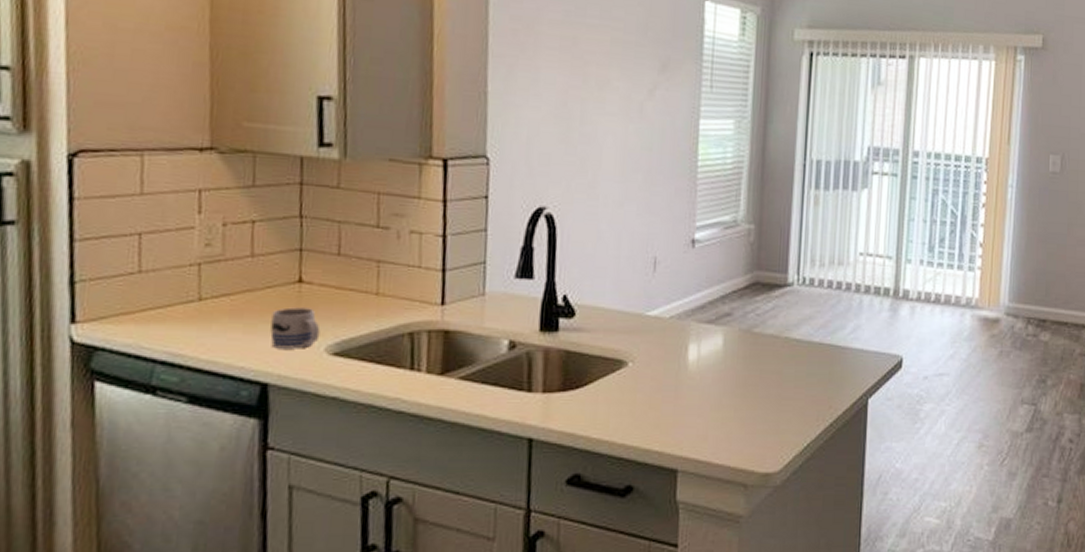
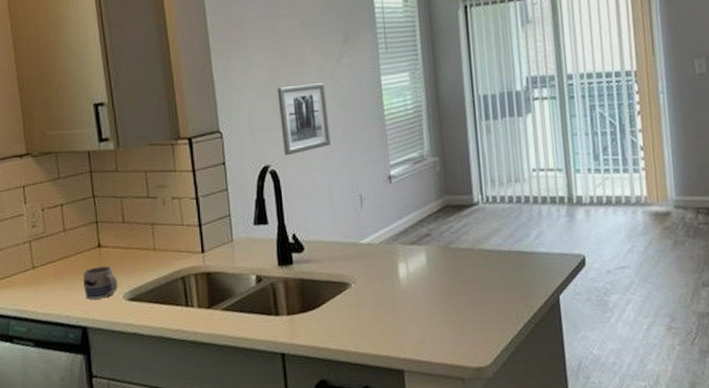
wall art: none [566,113,630,199] -> present [277,83,331,156]

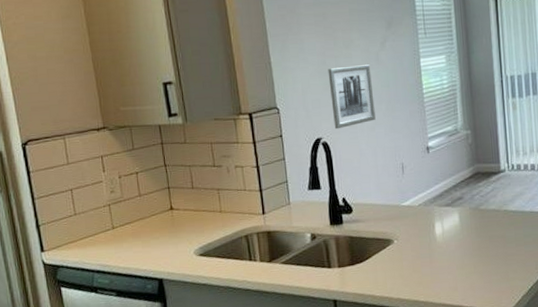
mug: present [83,266,118,300] -> none [158,226,189,255]

